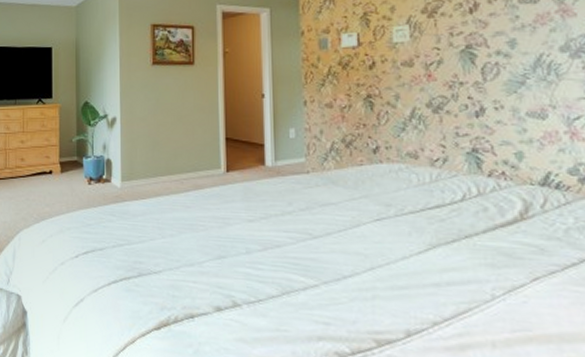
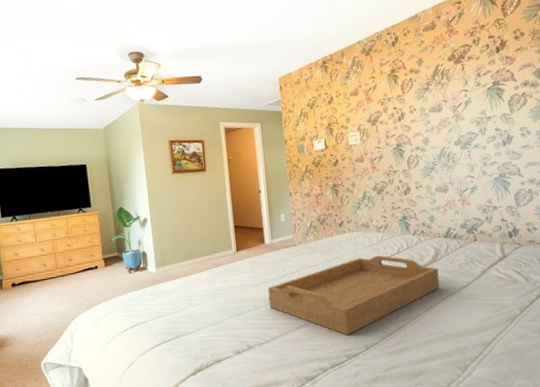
serving tray: none [265,200,531,311] -> present [268,255,440,336]

